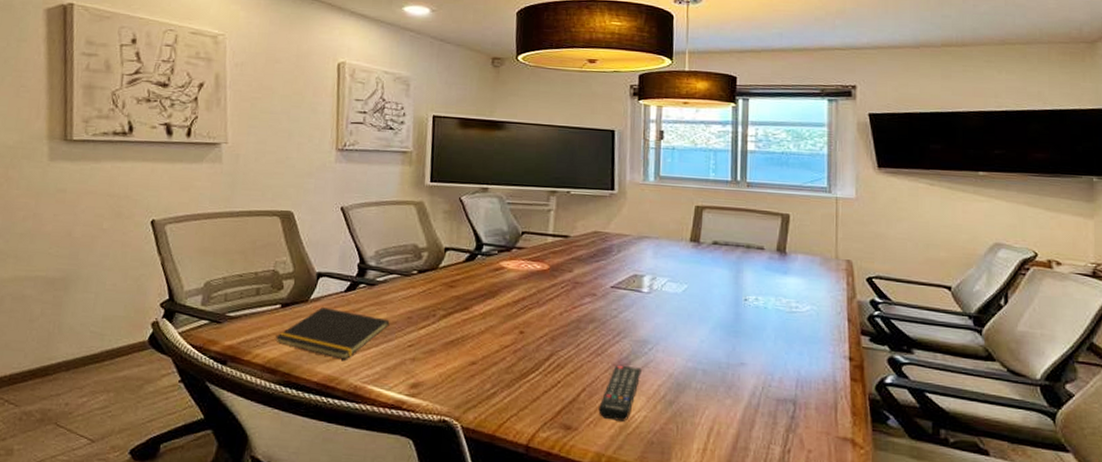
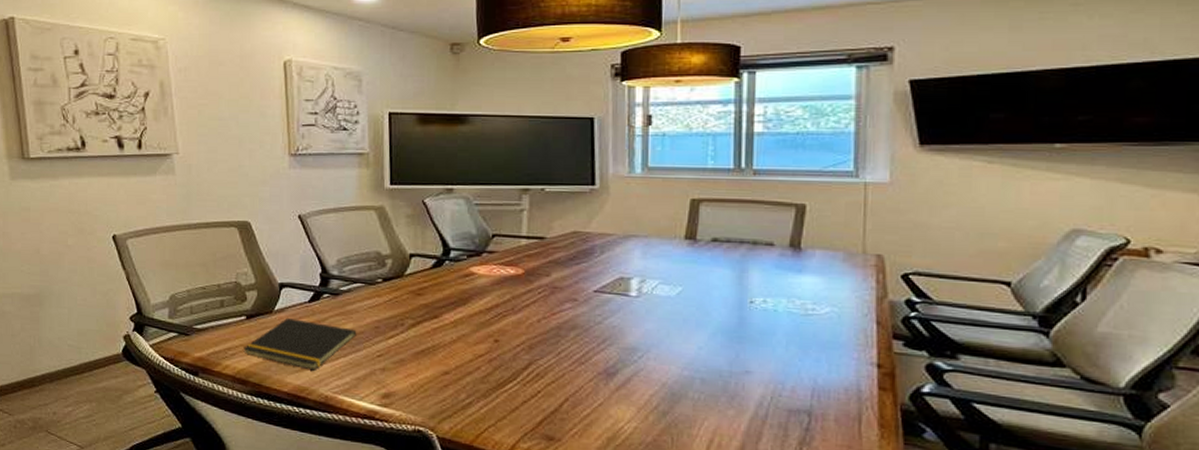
remote control: present [598,364,642,421] -> none [583,373,631,433]

